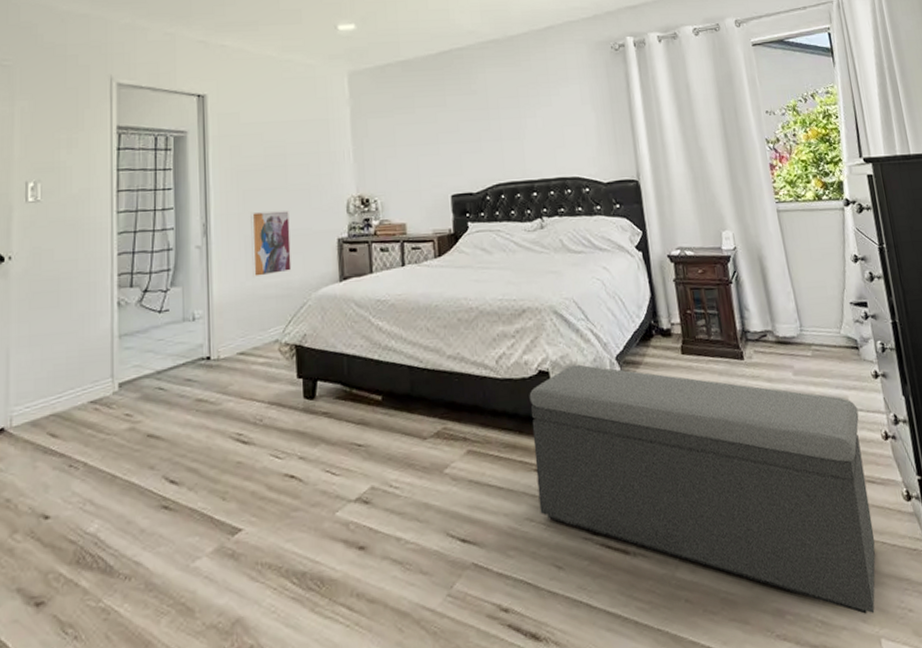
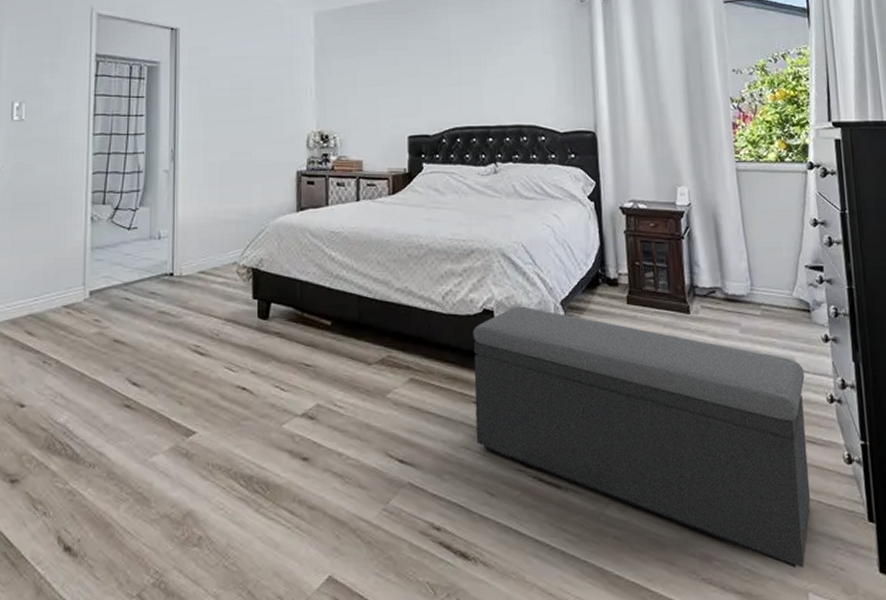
wall art: present [250,209,292,278] -> none [214,141,252,203]

